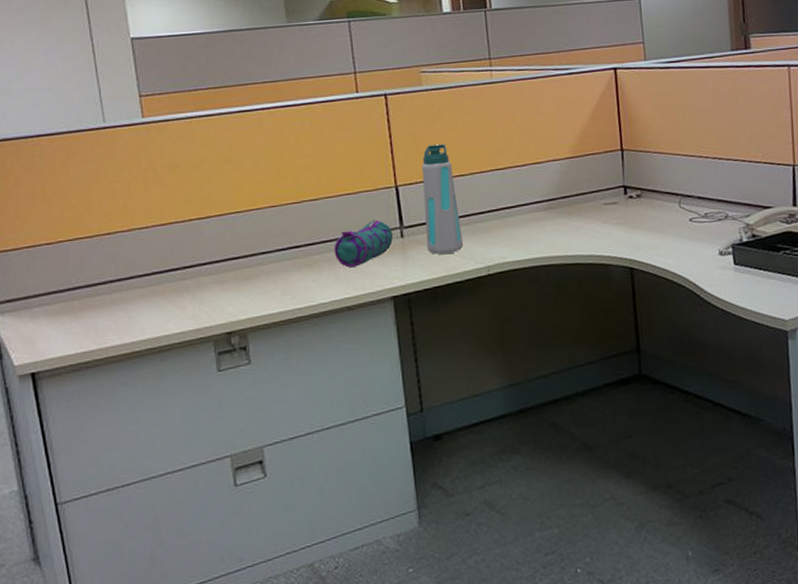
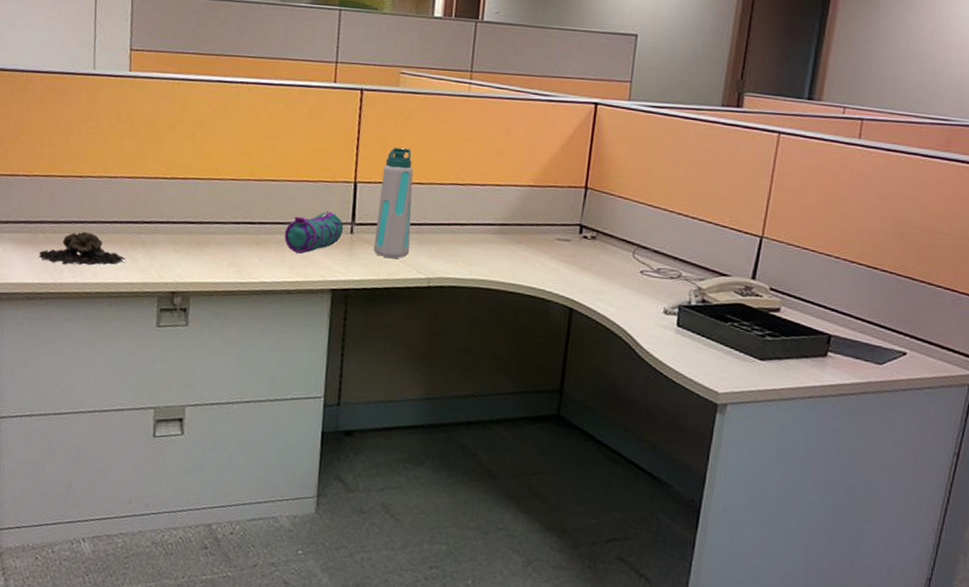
succulent plant: none [76,289,173,329] -> present [38,231,127,266]

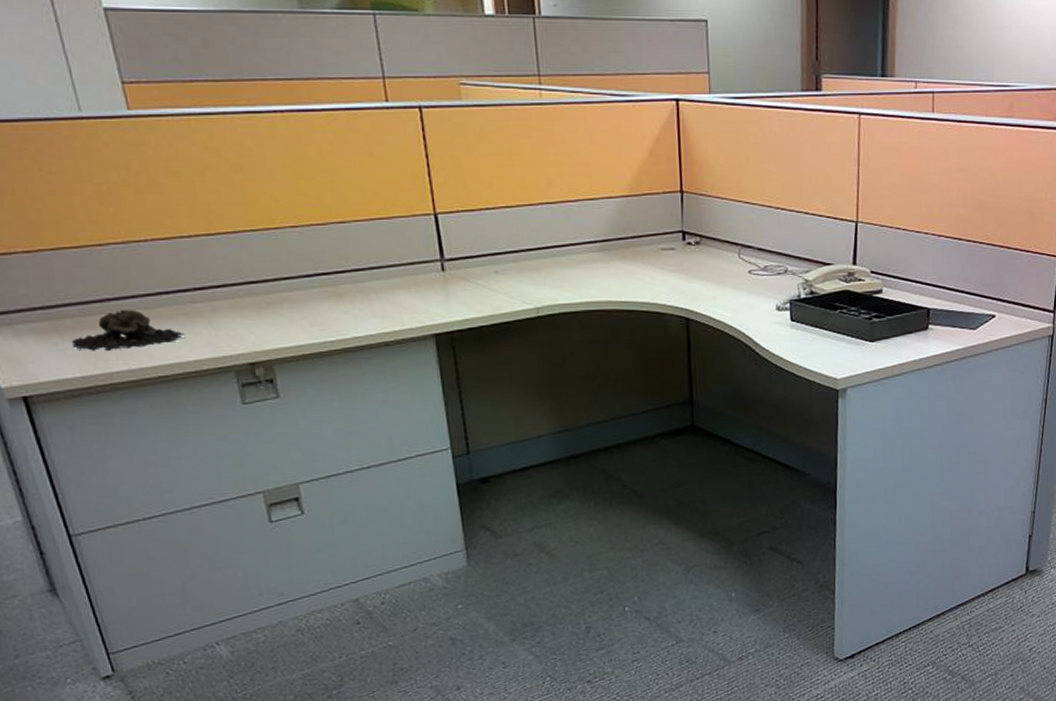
pencil case: present [284,210,344,254] -> none [366,249,434,300]
water bottle: present [373,147,414,258] -> none [463,170,511,292]

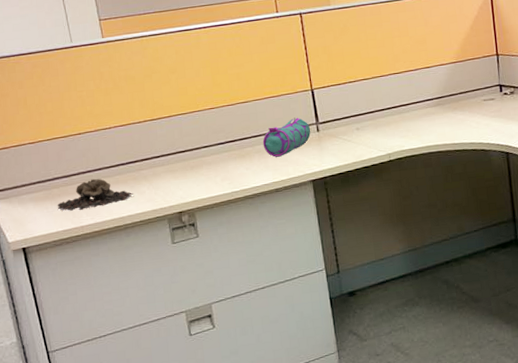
pencil case: none [366,249,434,300] -> present [262,117,311,157]

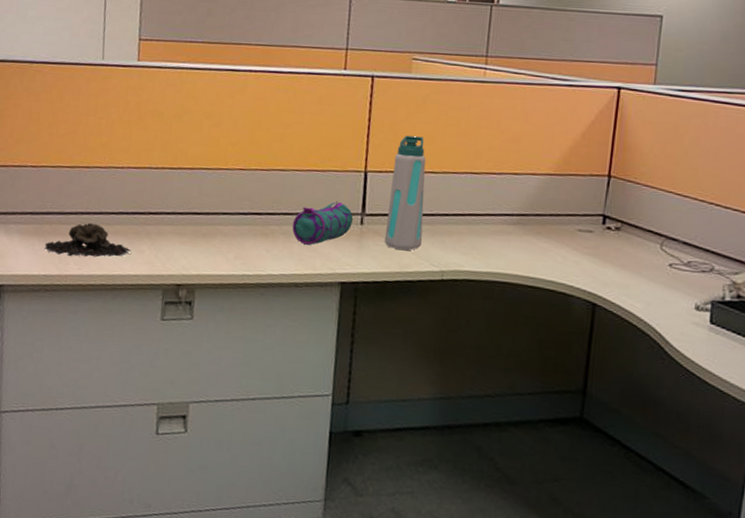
water bottle: none [332,53,369,145] -> present [384,135,426,250]

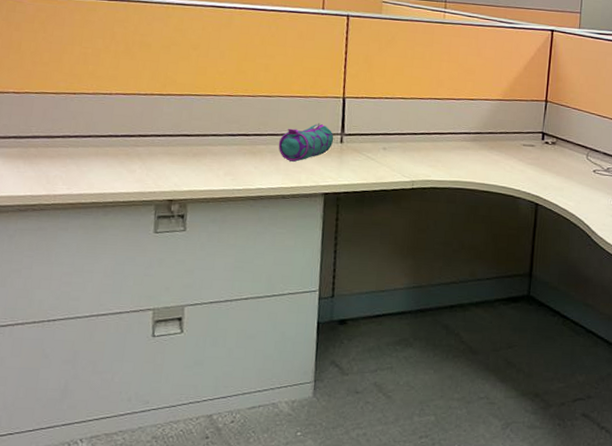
succulent plant: present [44,222,132,258] -> none [30,145,123,178]
water bottle: present [384,135,426,250] -> none [361,67,397,164]

